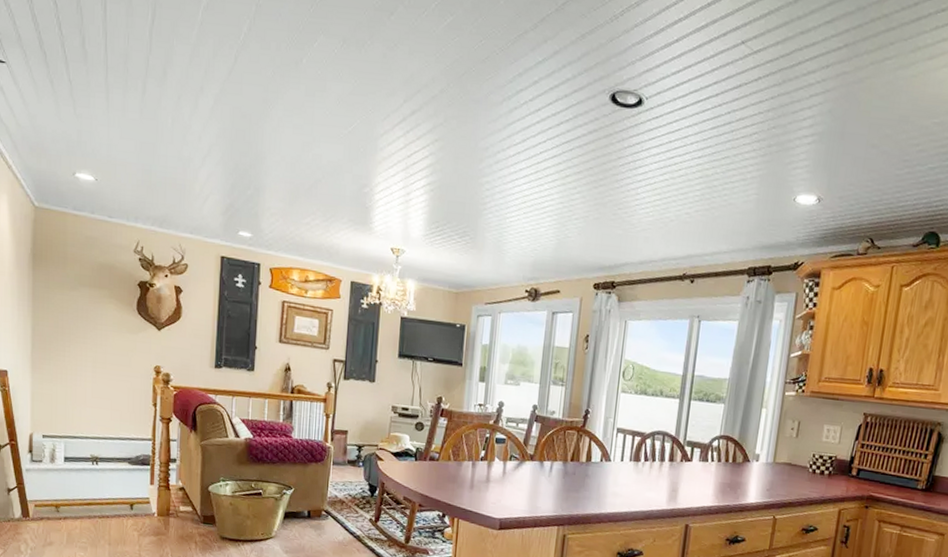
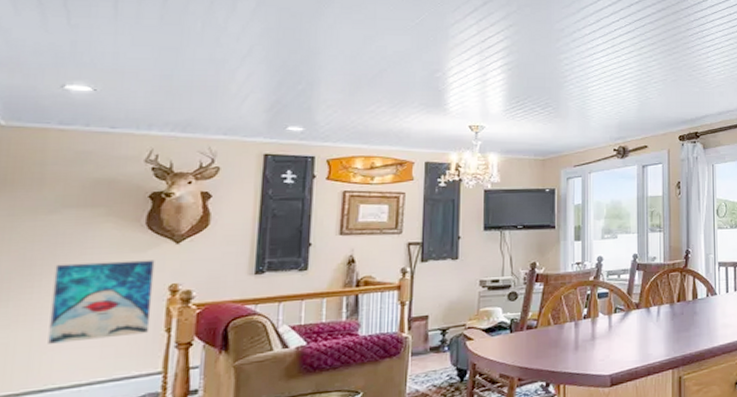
wall art: none [77,335,144,405] -> present [48,260,155,344]

